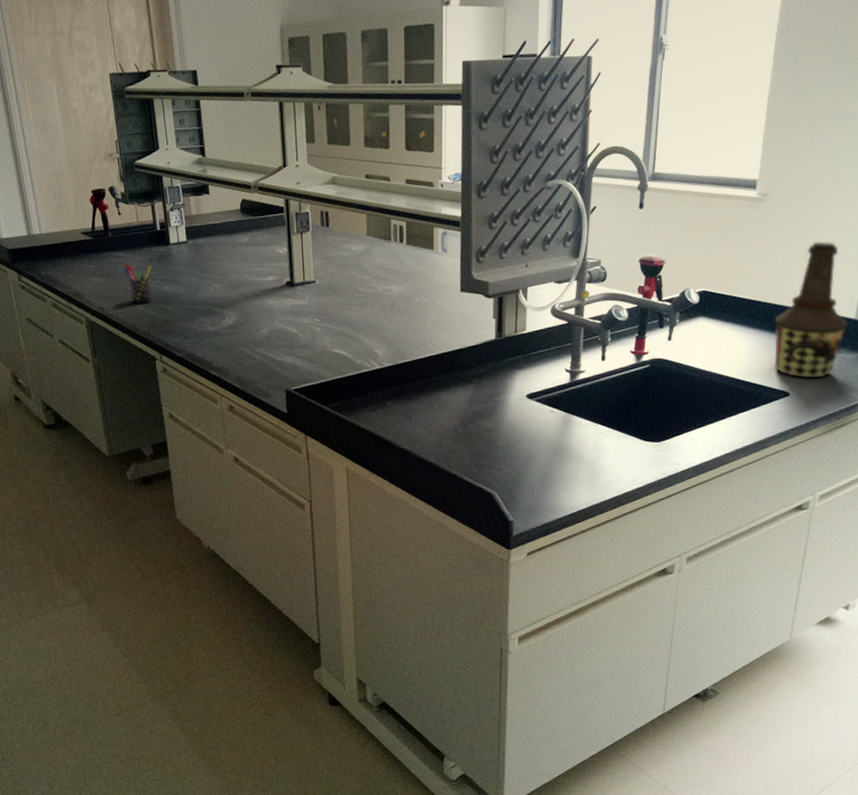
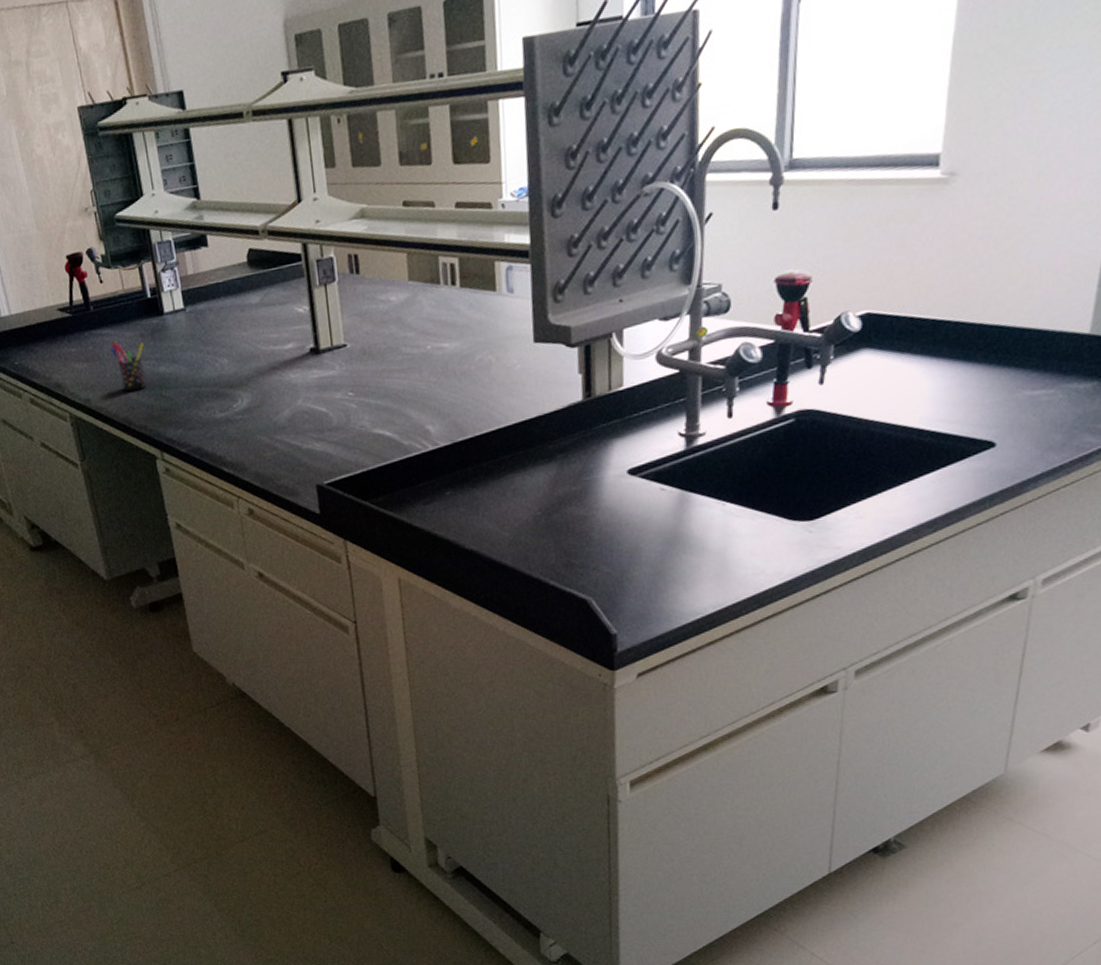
bottle: present [774,241,848,379] -> none [971,229,1079,421]

